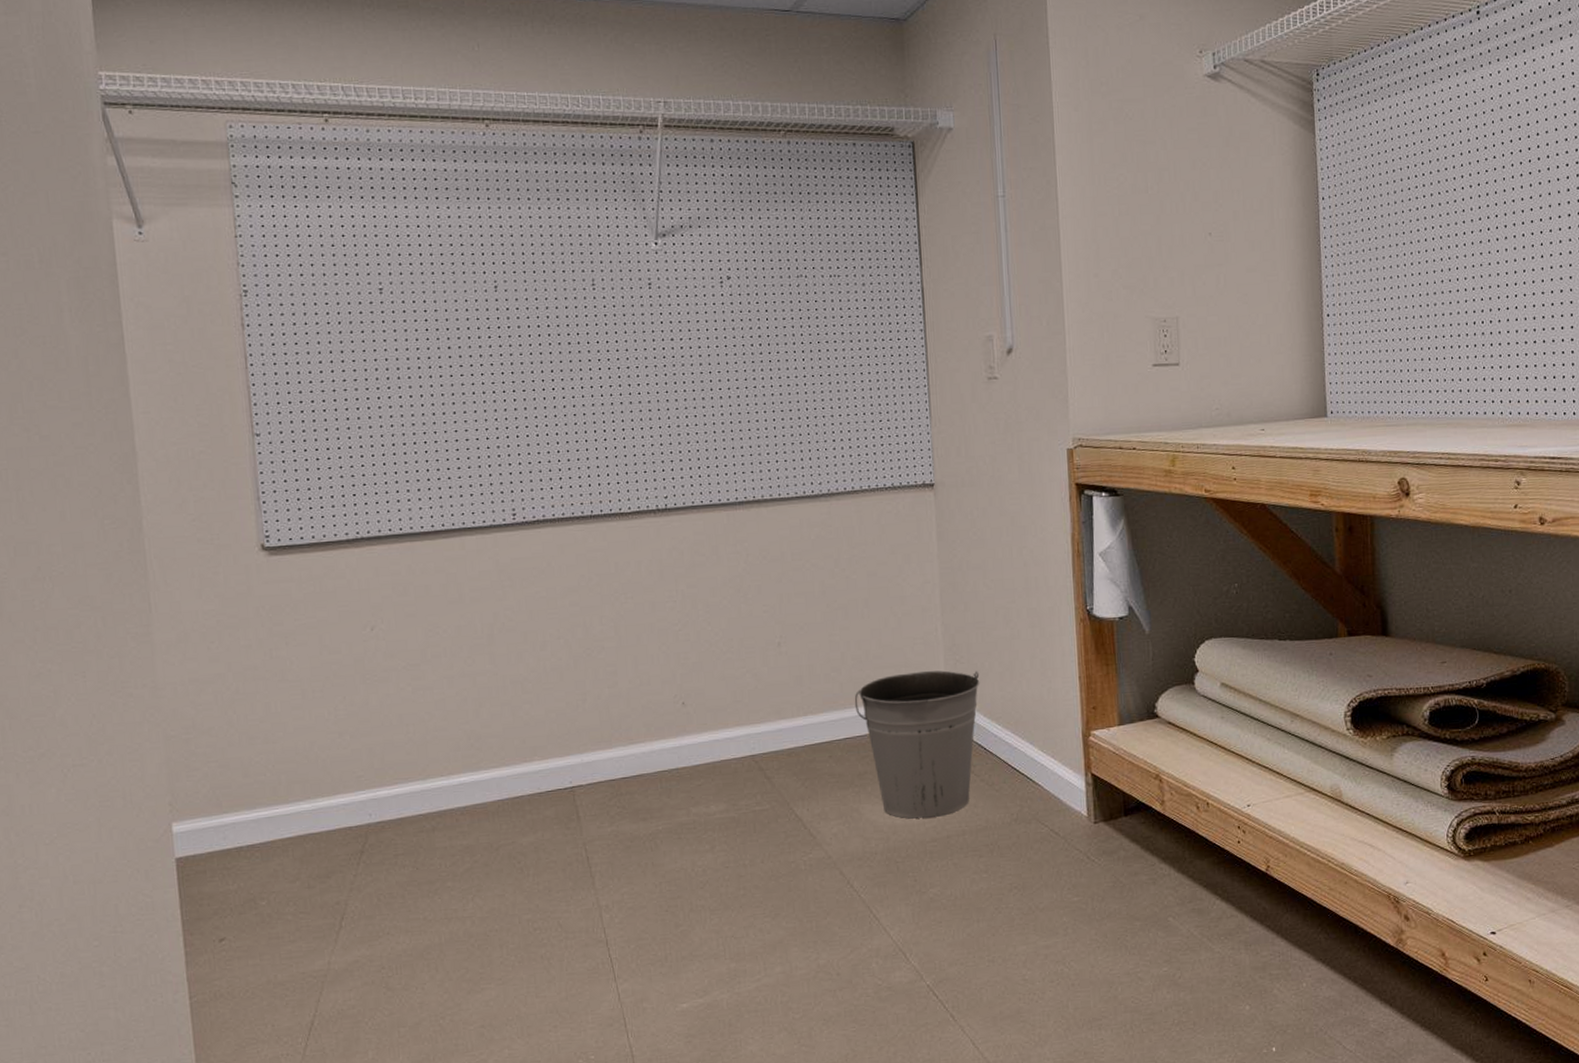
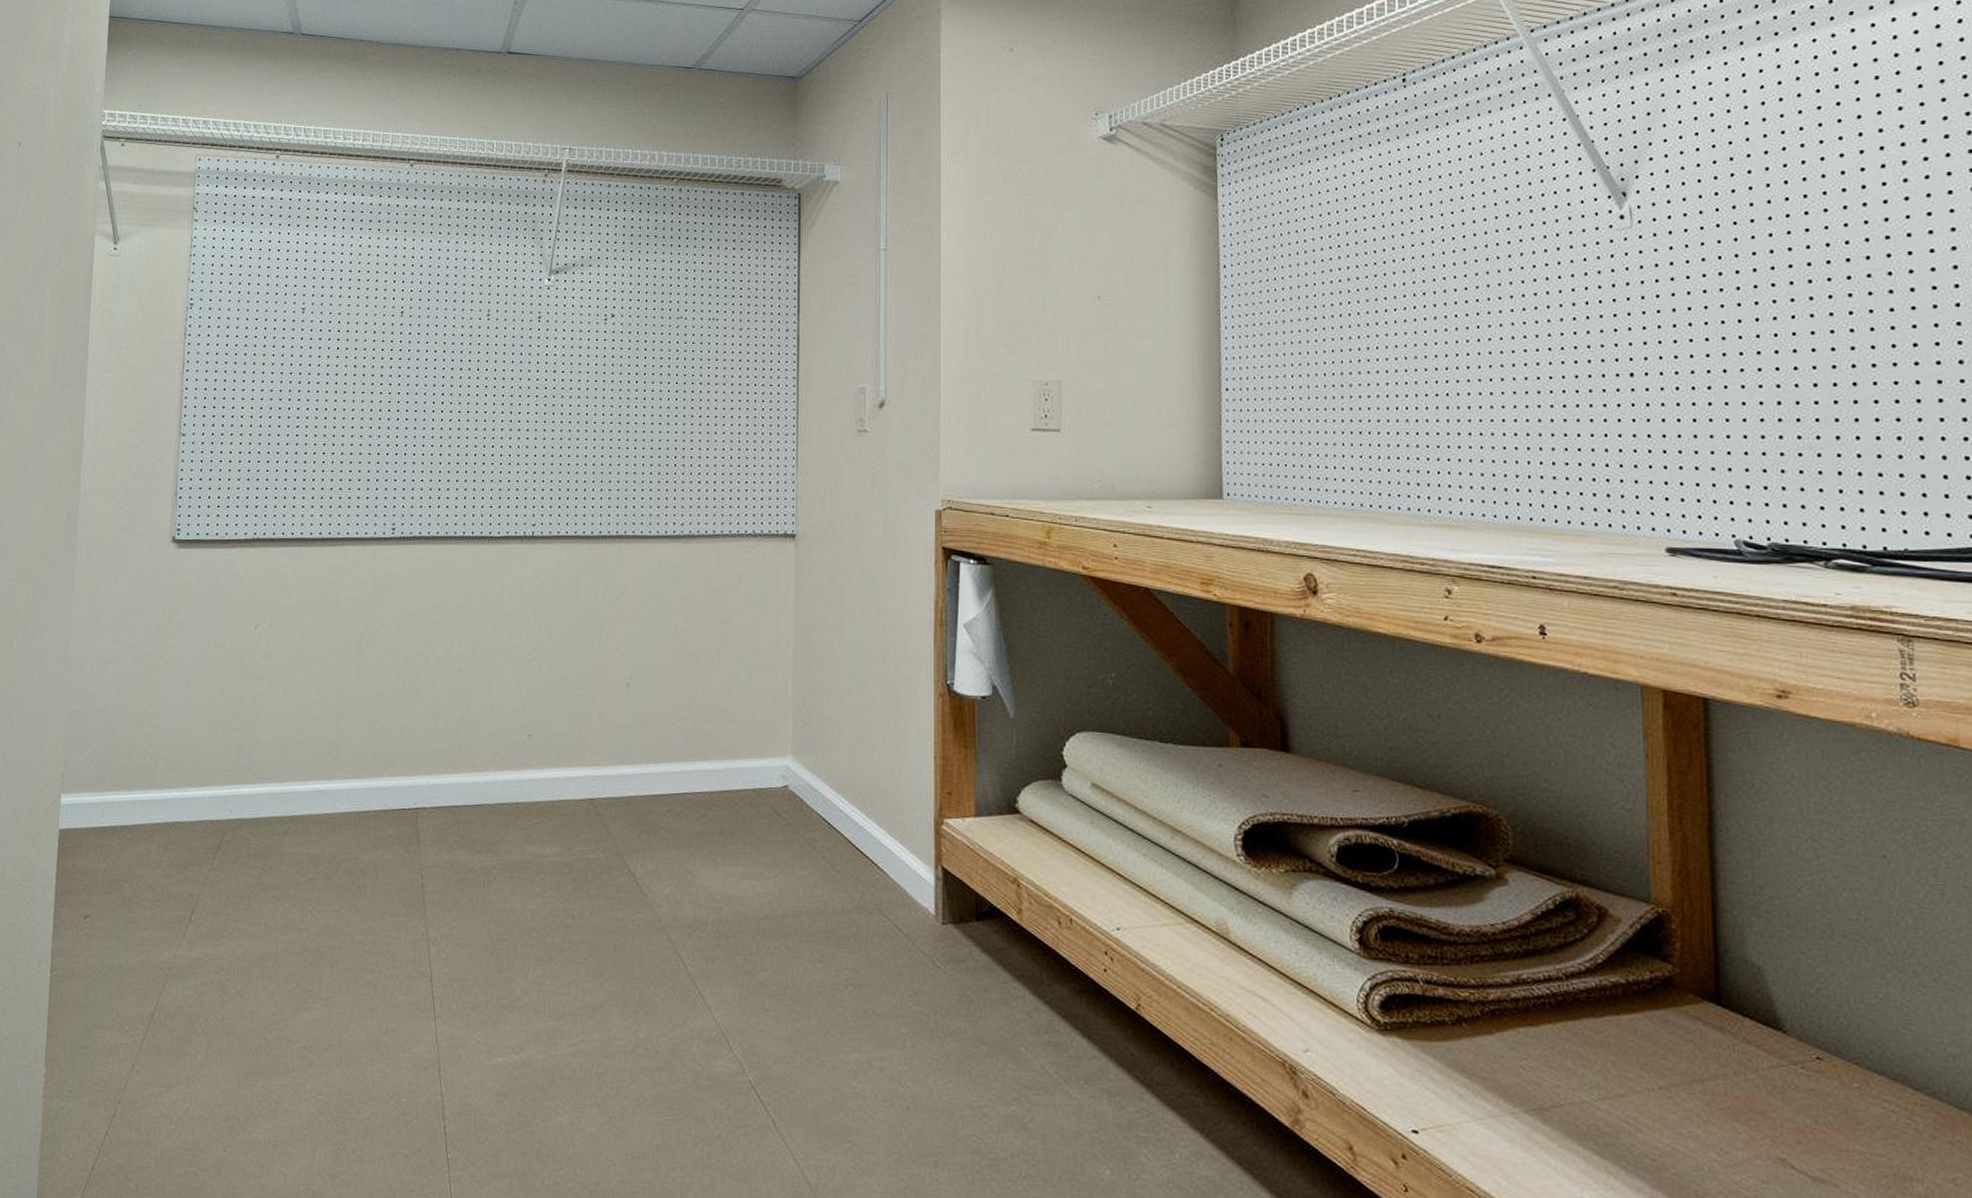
bucket: present [854,670,980,819] -> none [697,730,829,892]

